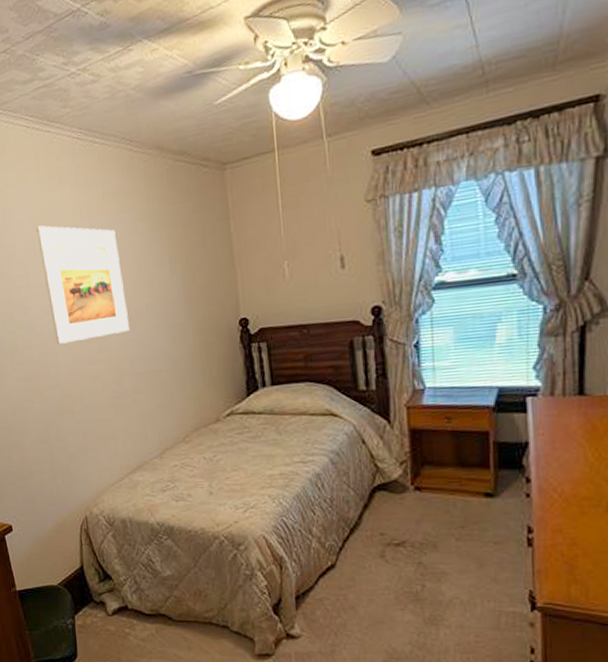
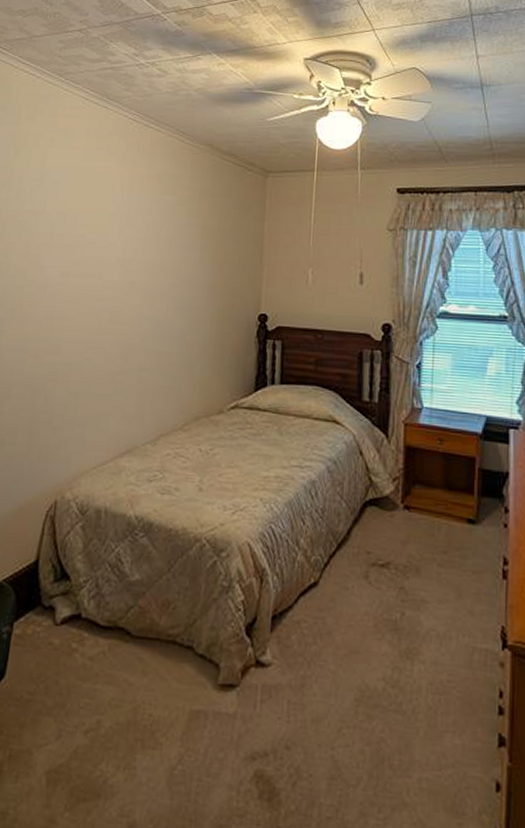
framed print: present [36,225,129,344] -> none [66,190,152,309]

